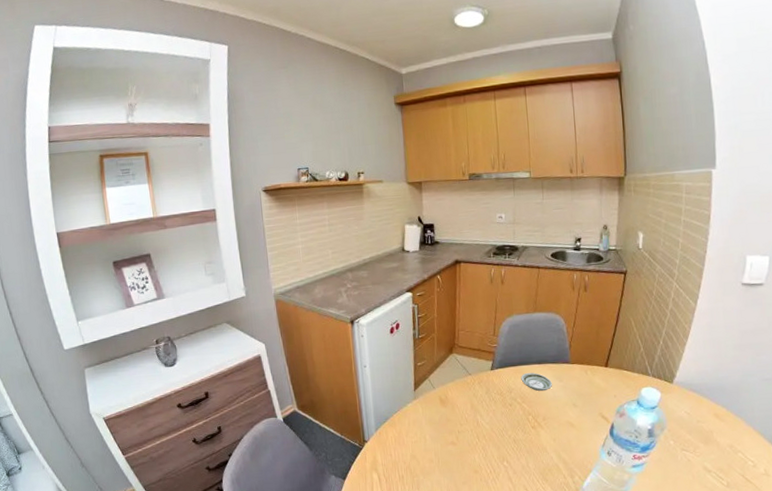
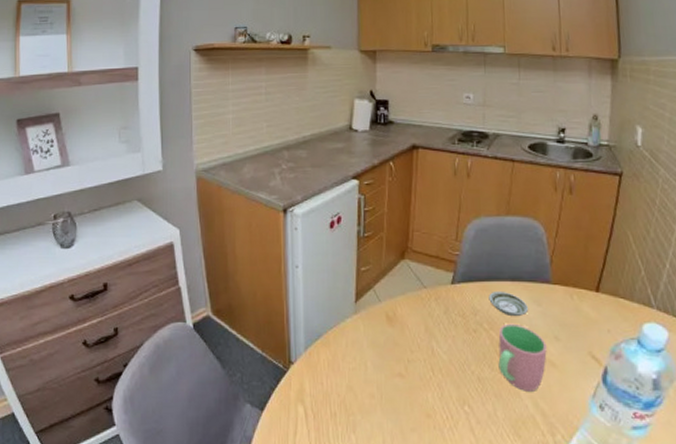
cup: none [529,396,567,447] -> present [498,323,547,391]

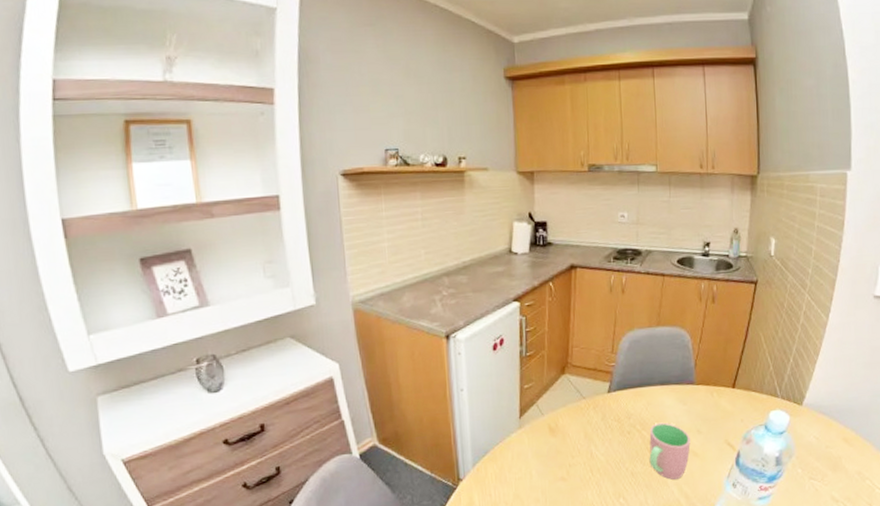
saucer: present [488,290,529,316] -> none [641,395,676,416]

